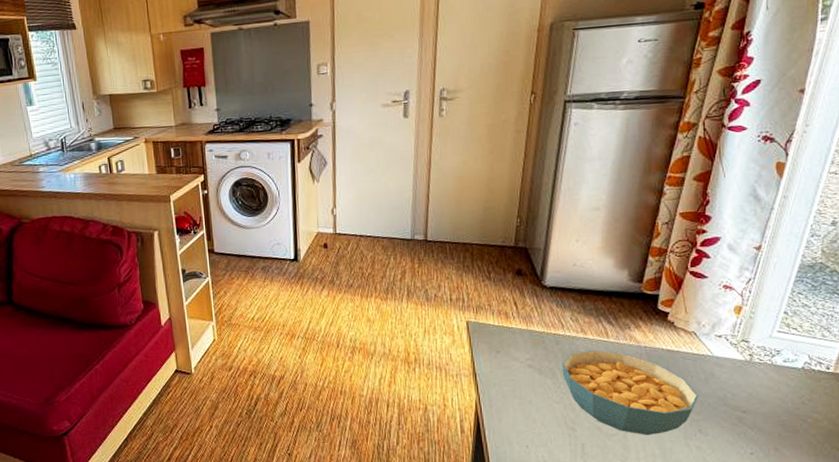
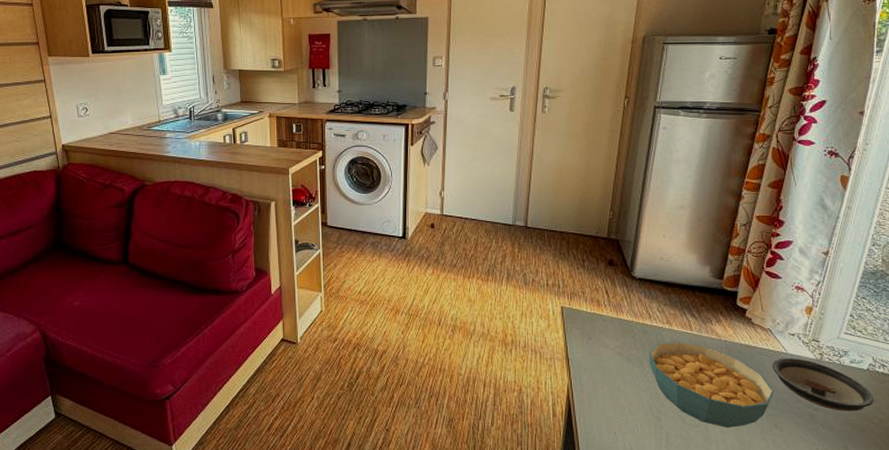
saucer: none [696,360,809,413] -> present [772,358,874,412]

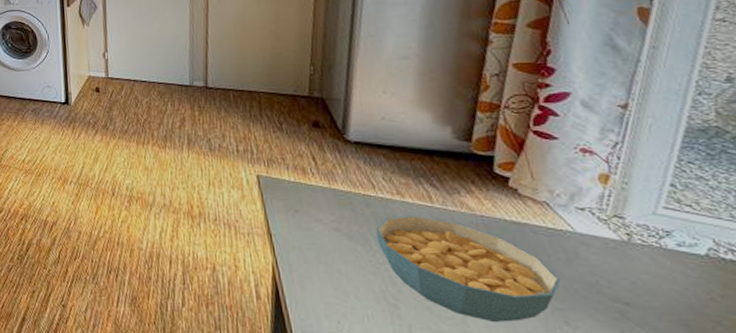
saucer: present [772,358,874,412] -> none [553,238,722,310]

